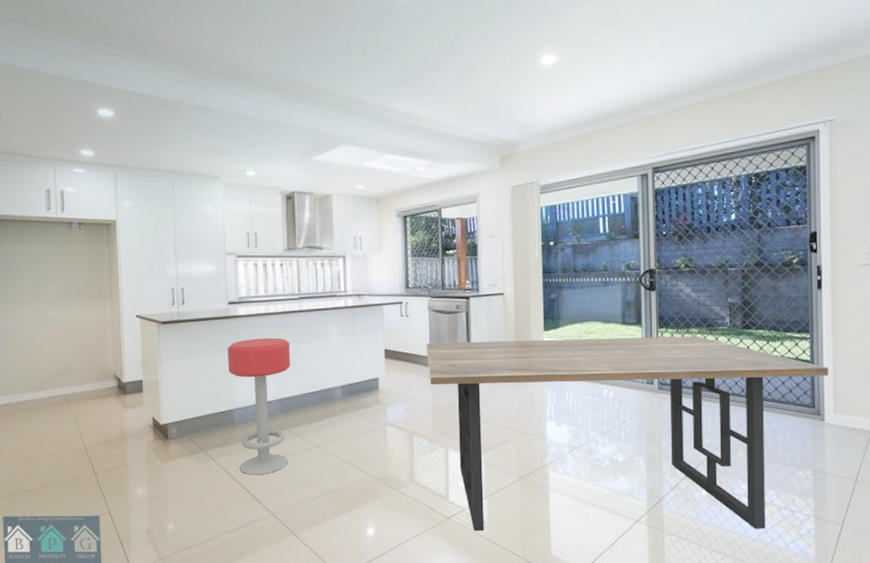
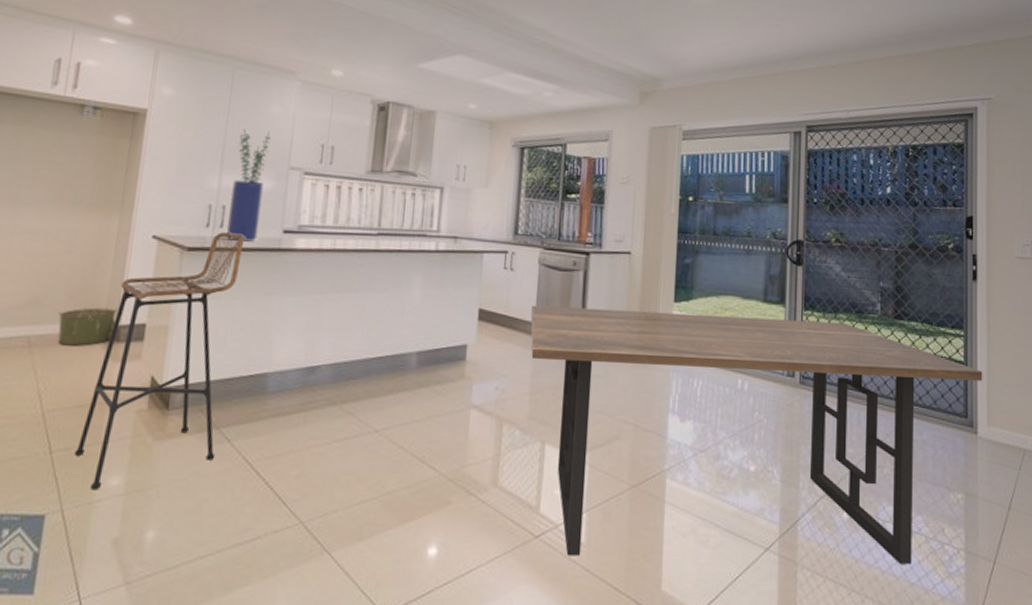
basket: none [82,371,121,399] -> present [58,307,117,346]
bar stool: none [110,308,206,498] -> present [74,232,245,490]
vase: none [186,226,210,314] -> present [226,129,271,242]
bar stool: present [227,337,291,475] -> none [264,280,358,467]

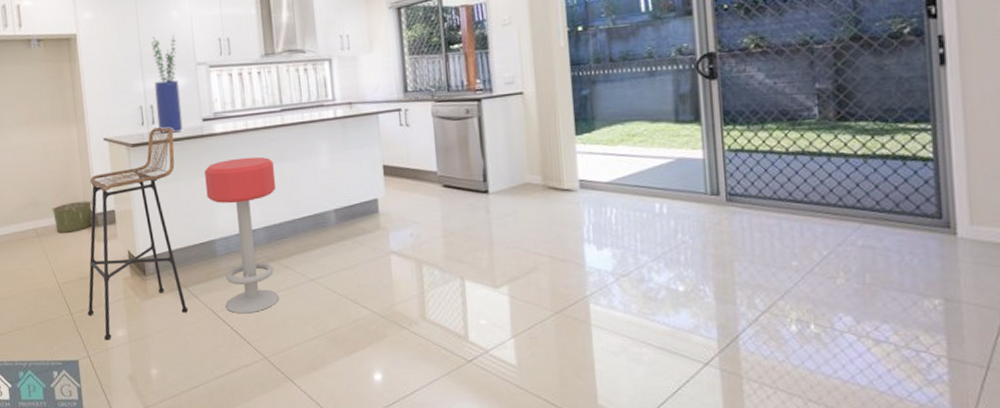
bar stool: none [264,280,358,467] -> present [204,156,279,314]
dining table: present [530,305,983,564] -> none [432,133,961,377]

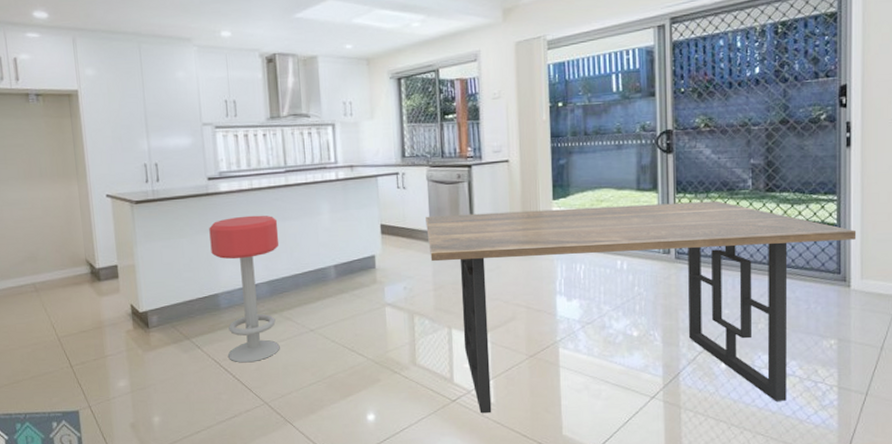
basket: present [51,200,92,233] -> none [51,256,94,288]
bar stool: present [87,127,189,341] -> none [88,185,192,391]
vase: present [152,34,183,134] -> none [157,94,188,191]
dining table: none [432,133,961,377] -> present [426,201,857,414]

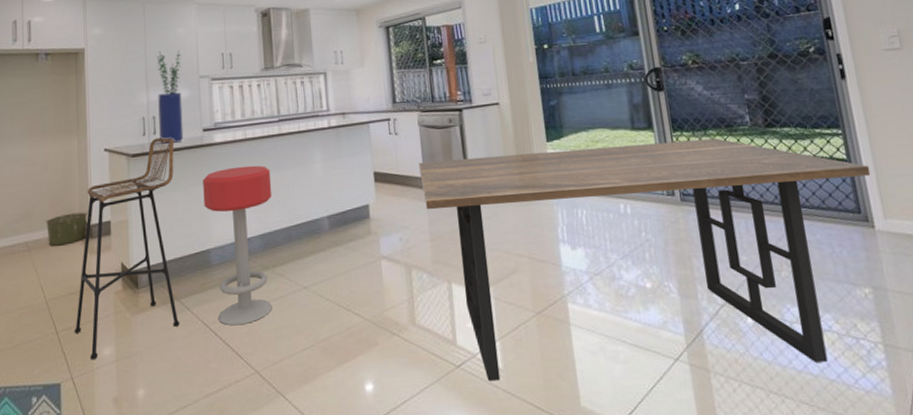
basket: none [51,256,94,288] -> present [45,212,88,246]
bar stool: none [88,185,192,391] -> present [74,137,180,360]
vase: none [157,94,188,191] -> present [157,49,184,144]

